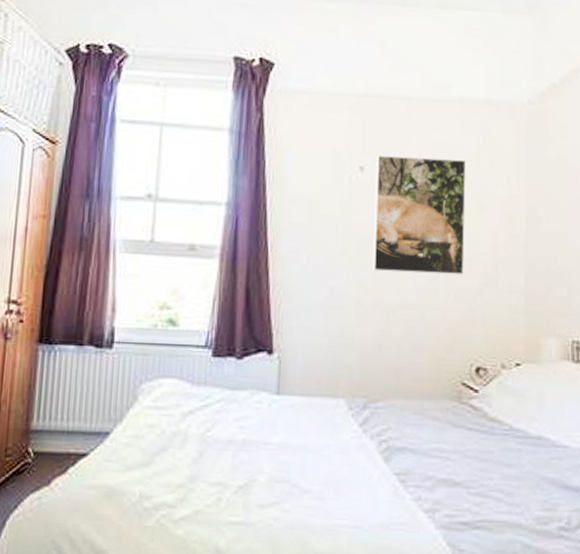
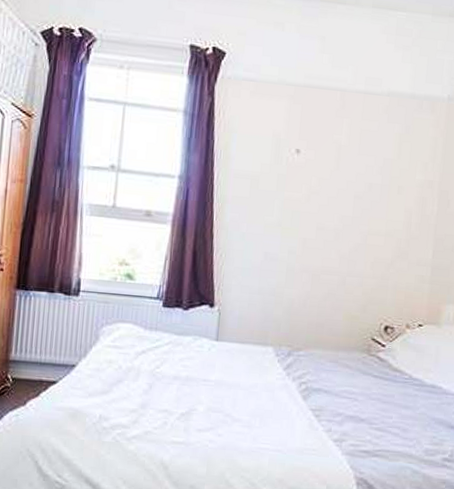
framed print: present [372,156,467,275] -> none [302,140,390,248]

